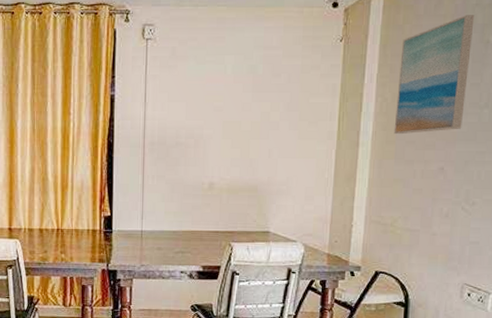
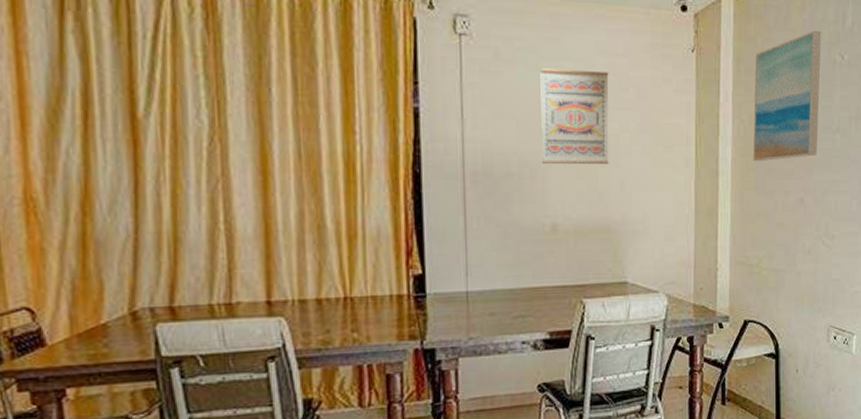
wall art: none [203,61,264,137] -> present [540,68,609,165]

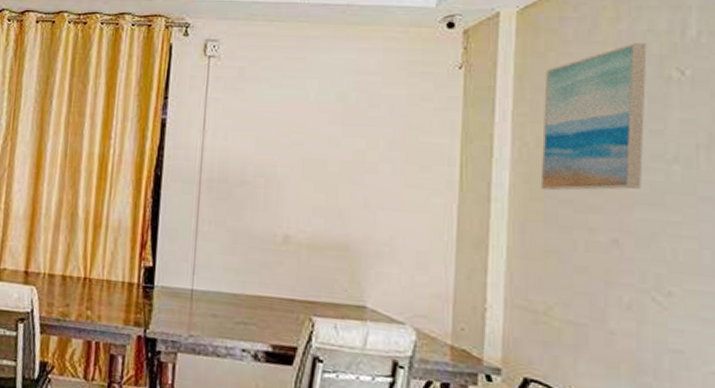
wall art: present [540,68,609,165] -> none [277,85,357,181]

